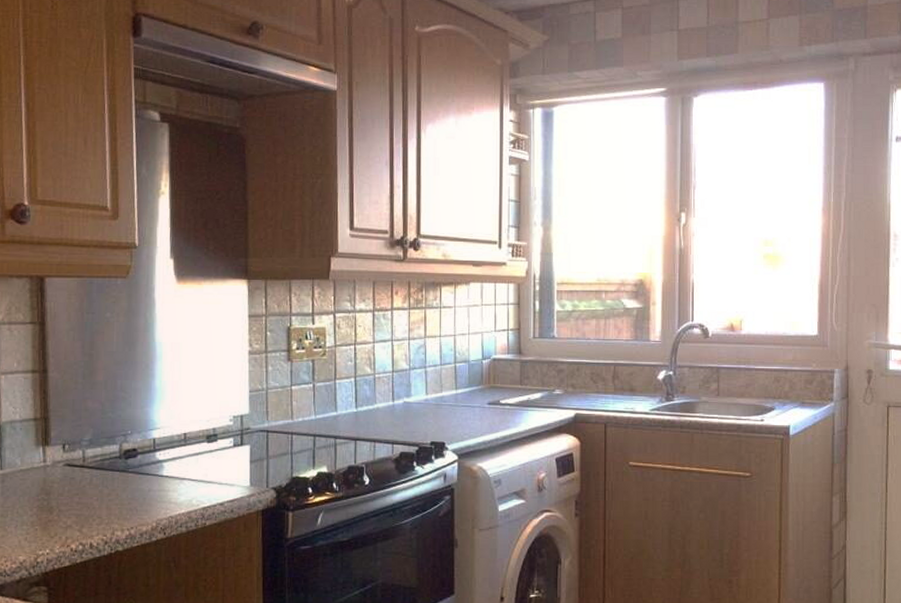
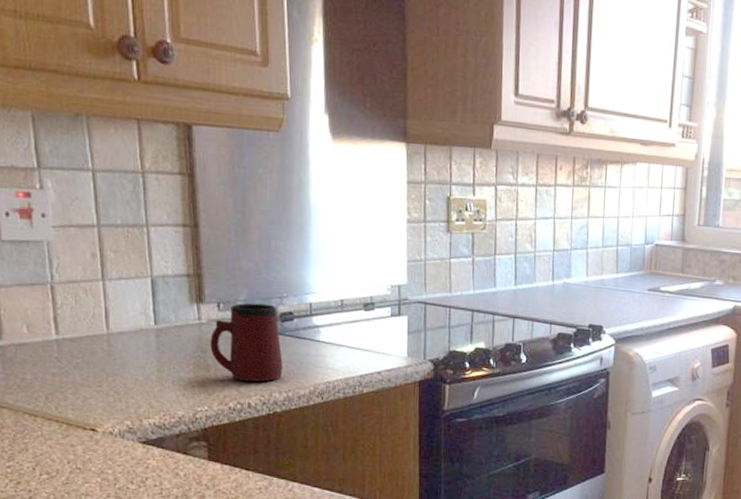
mug: none [54,442,126,521] -> present [210,303,283,382]

